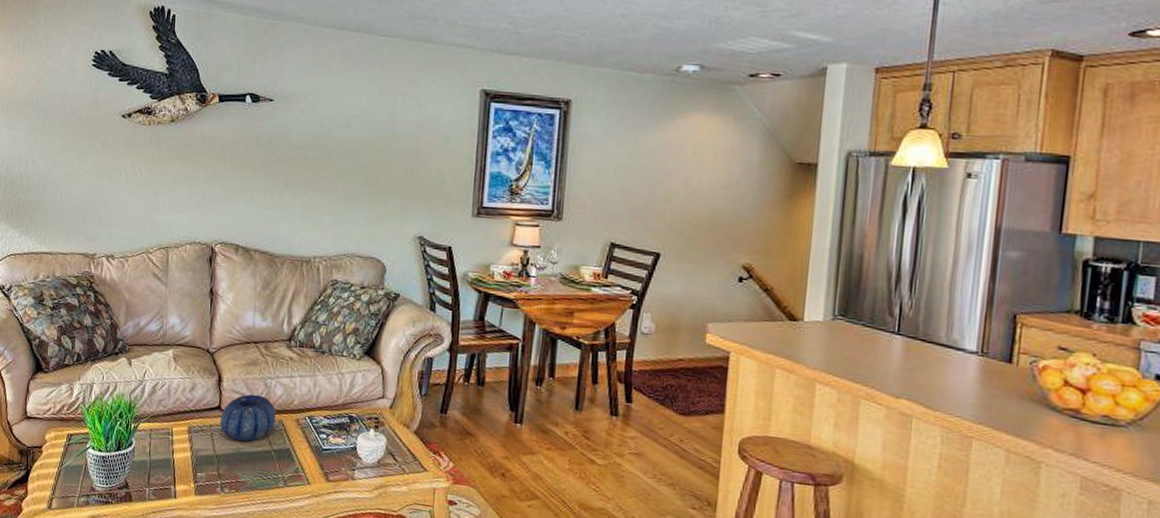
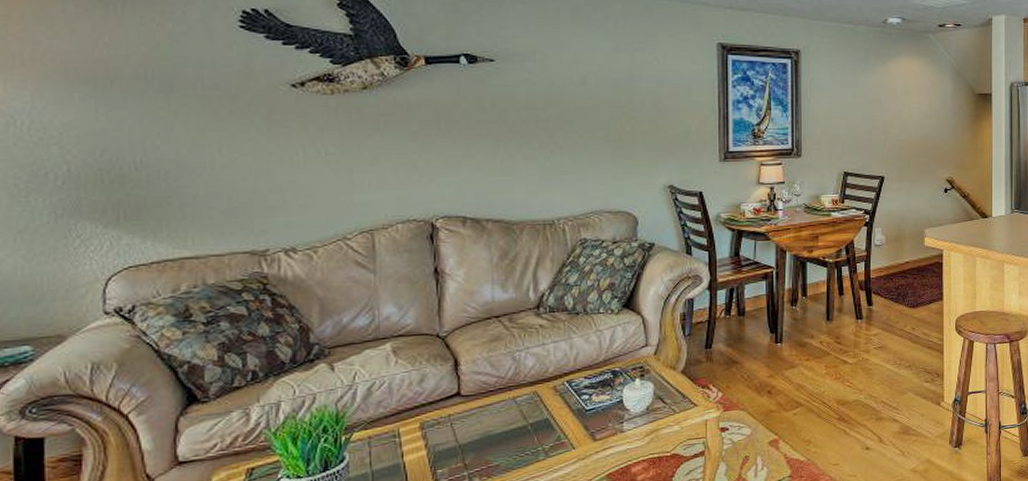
decorative bowl: present [219,394,277,442] -> none [460,370,530,424]

